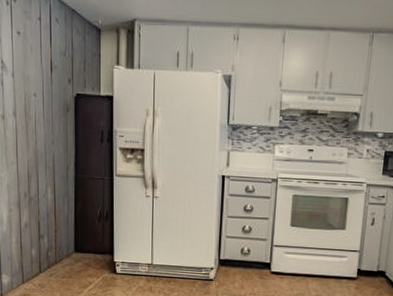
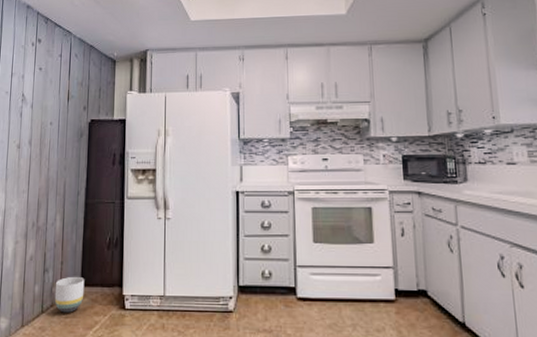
planter: none [50,243,78,274] -> present [54,276,85,313]

